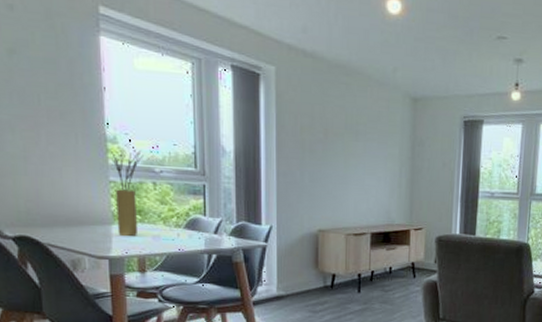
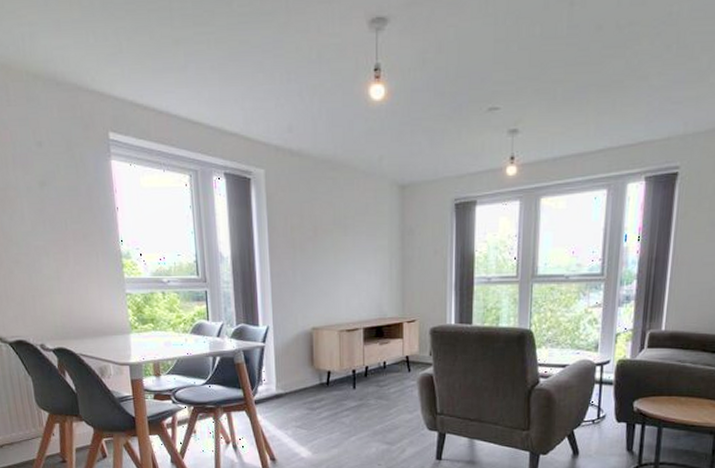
vase: present [111,150,144,236] -> none [126,263,153,343]

